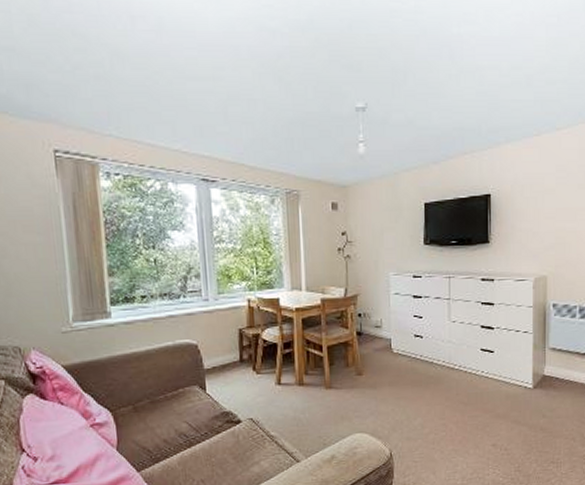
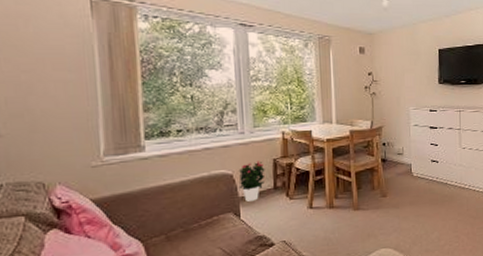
potted flower: none [202,330,231,374] -> present [238,161,265,202]

